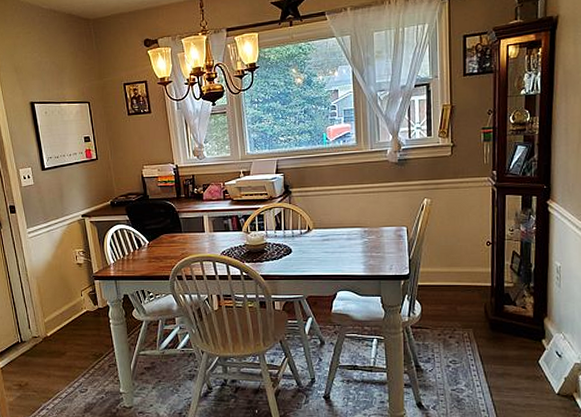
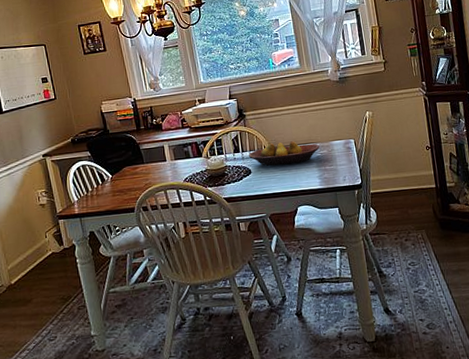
fruit bowl: none [290,223,369,247] -> present [248,141,320,166]

